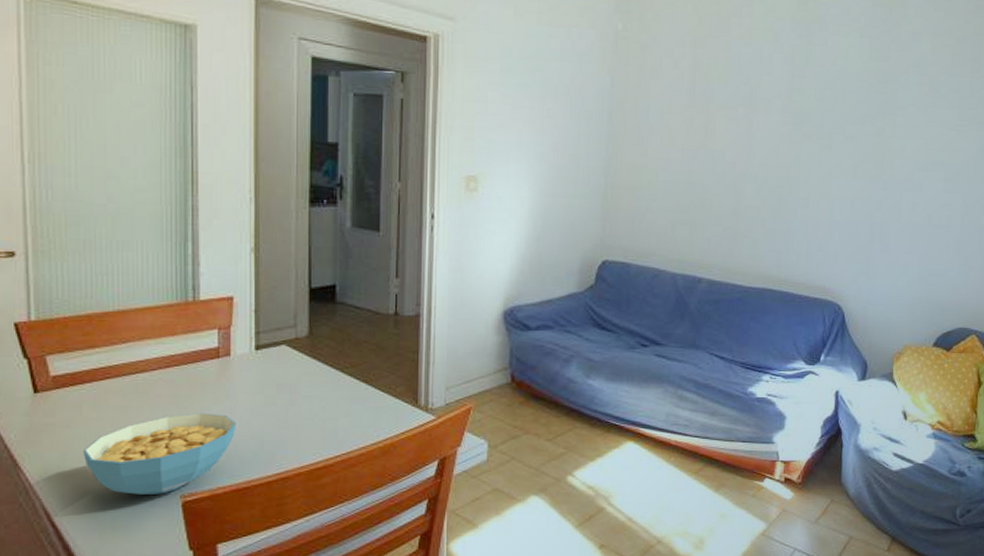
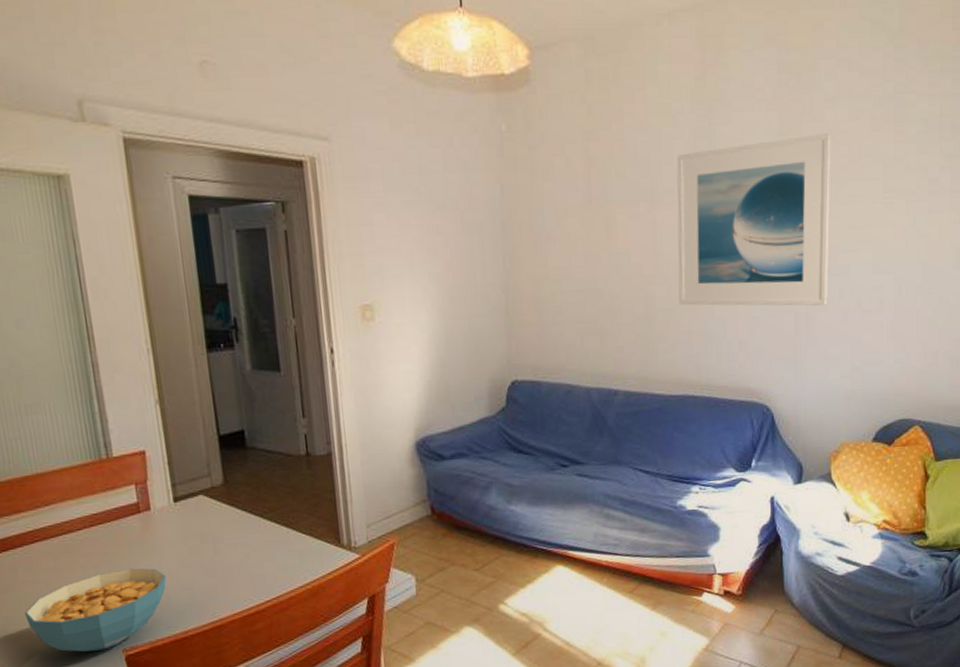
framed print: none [766,62,915,218] -> present [676,132,831,306]

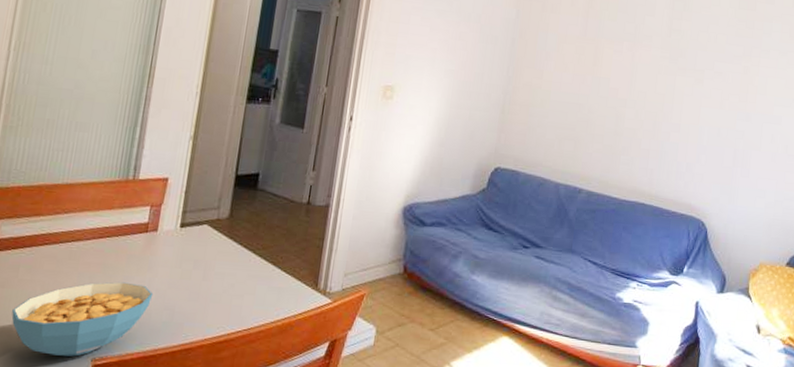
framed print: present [676,132,831,306] -> none [643,10,778,146]

